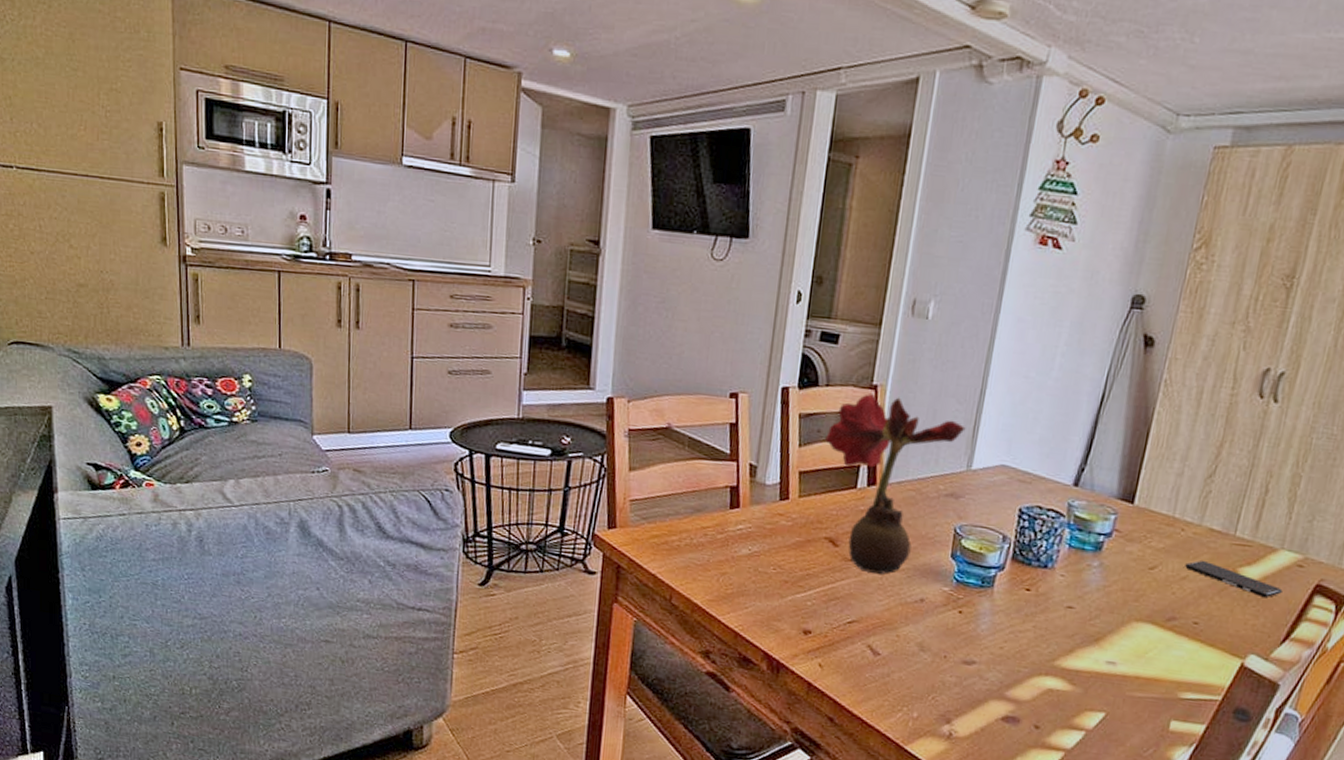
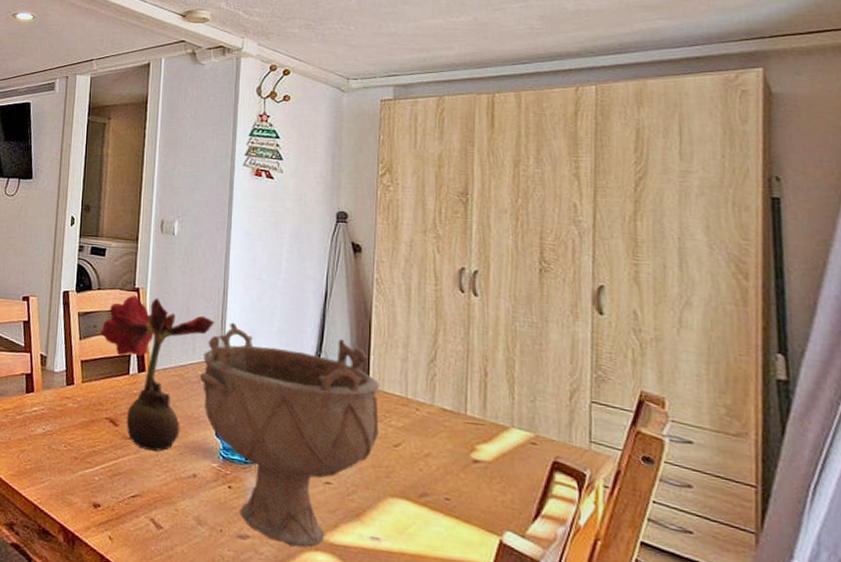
decorative bowl: none [939,428,1146,673] -> present [199,322,380,548]
smartphone: present [1185,560,1283,597] -> none [426,438,523,474]

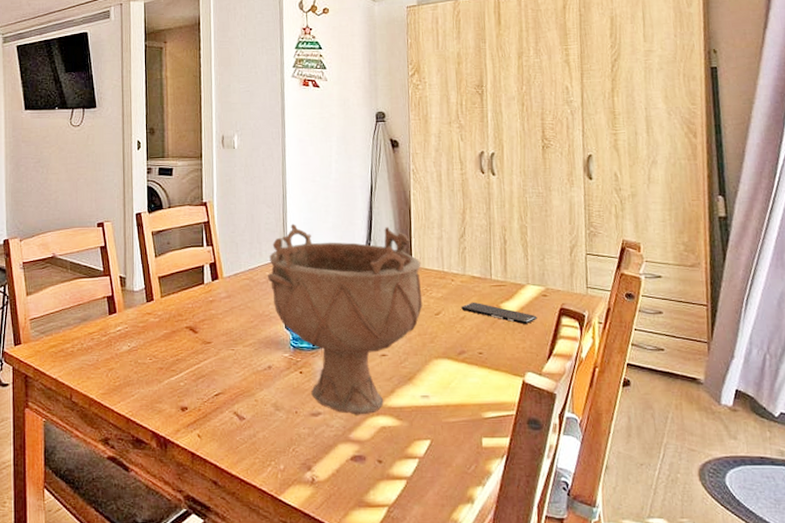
flower: present [99,295,215,451] -> none [173,209,277,350]
smartphone: none [426,438,523,474] -> present [461,301,537,324]

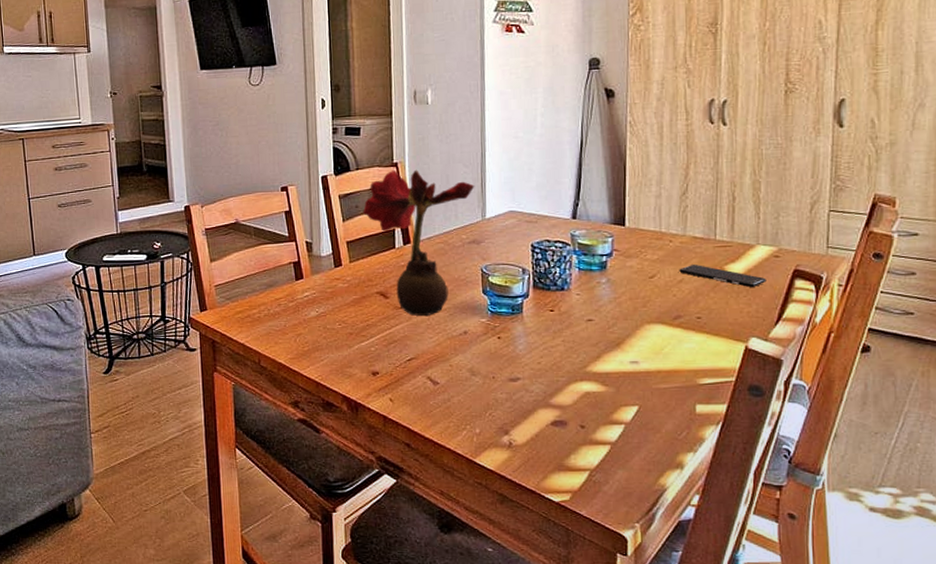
flower: none [173,209,277,350] -> present [362,169,475,316]
decorative bowl: present [267,223,423,415] -> none [463,183,636,381]

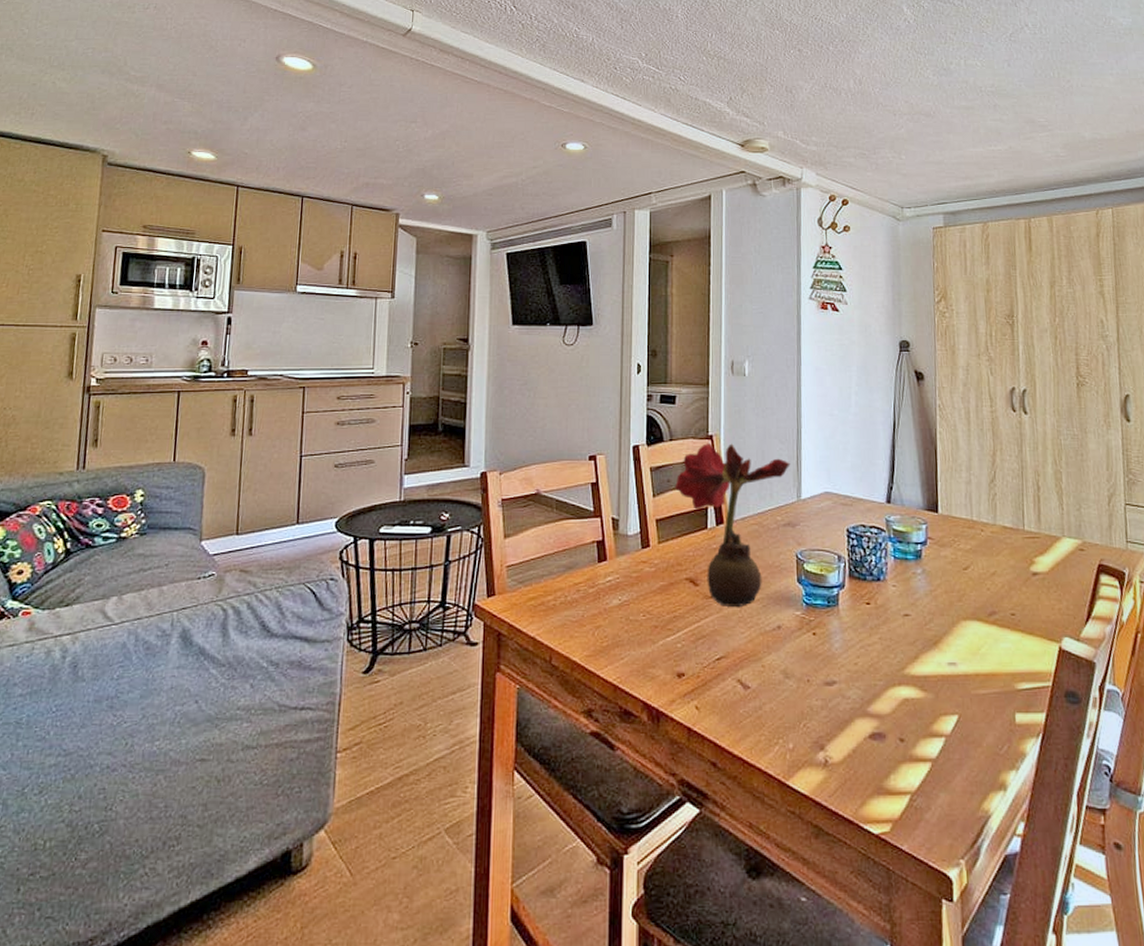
smartphone: present [679,264,767,287] -> none [991,555,1074,582]

